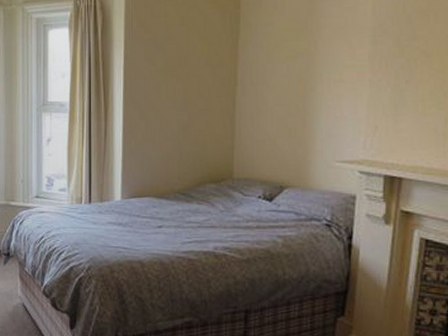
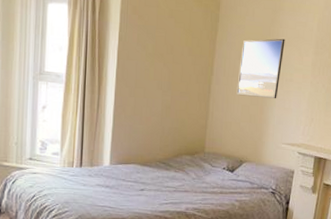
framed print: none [269,30,329,107] -> present [236,38,285,99]

